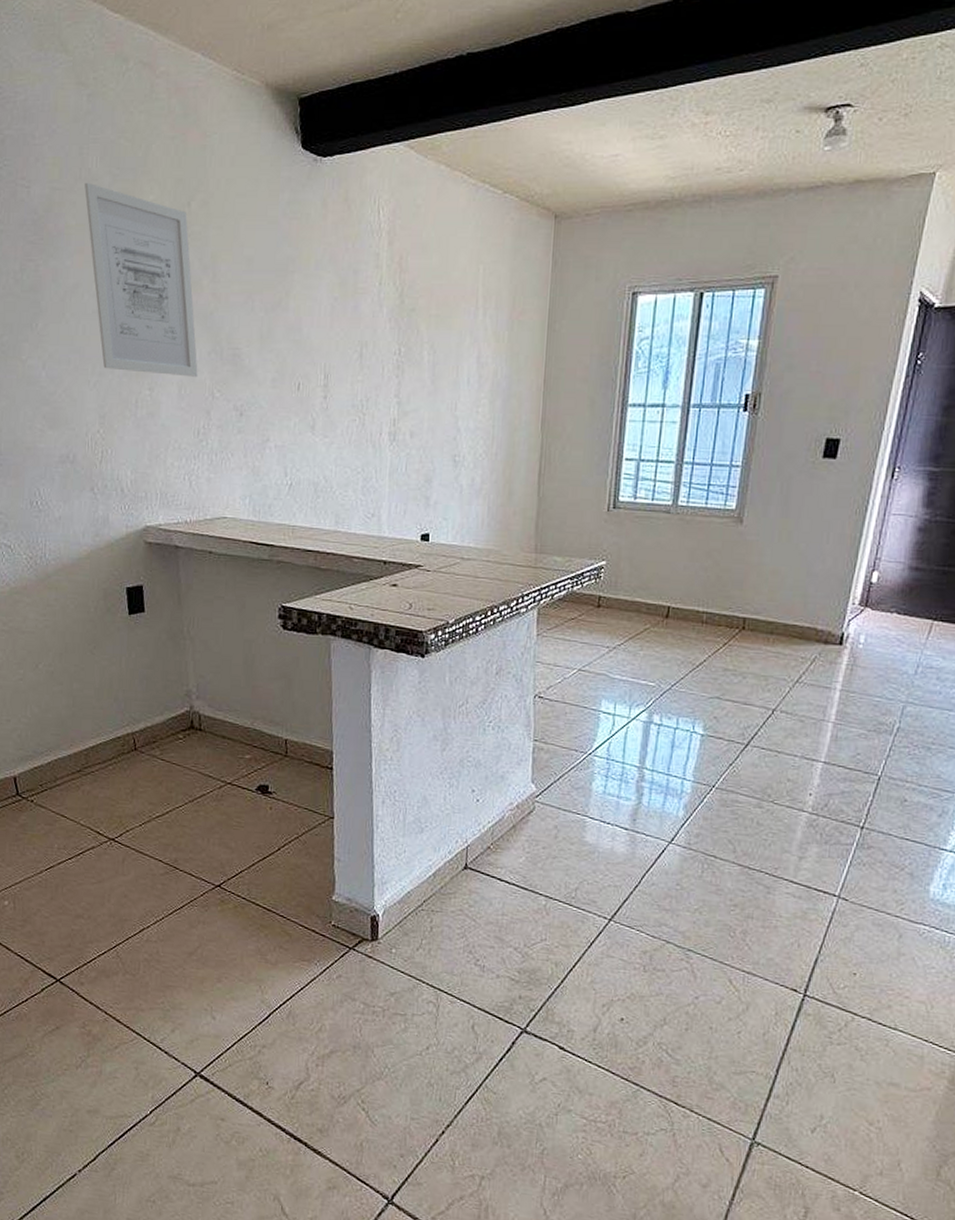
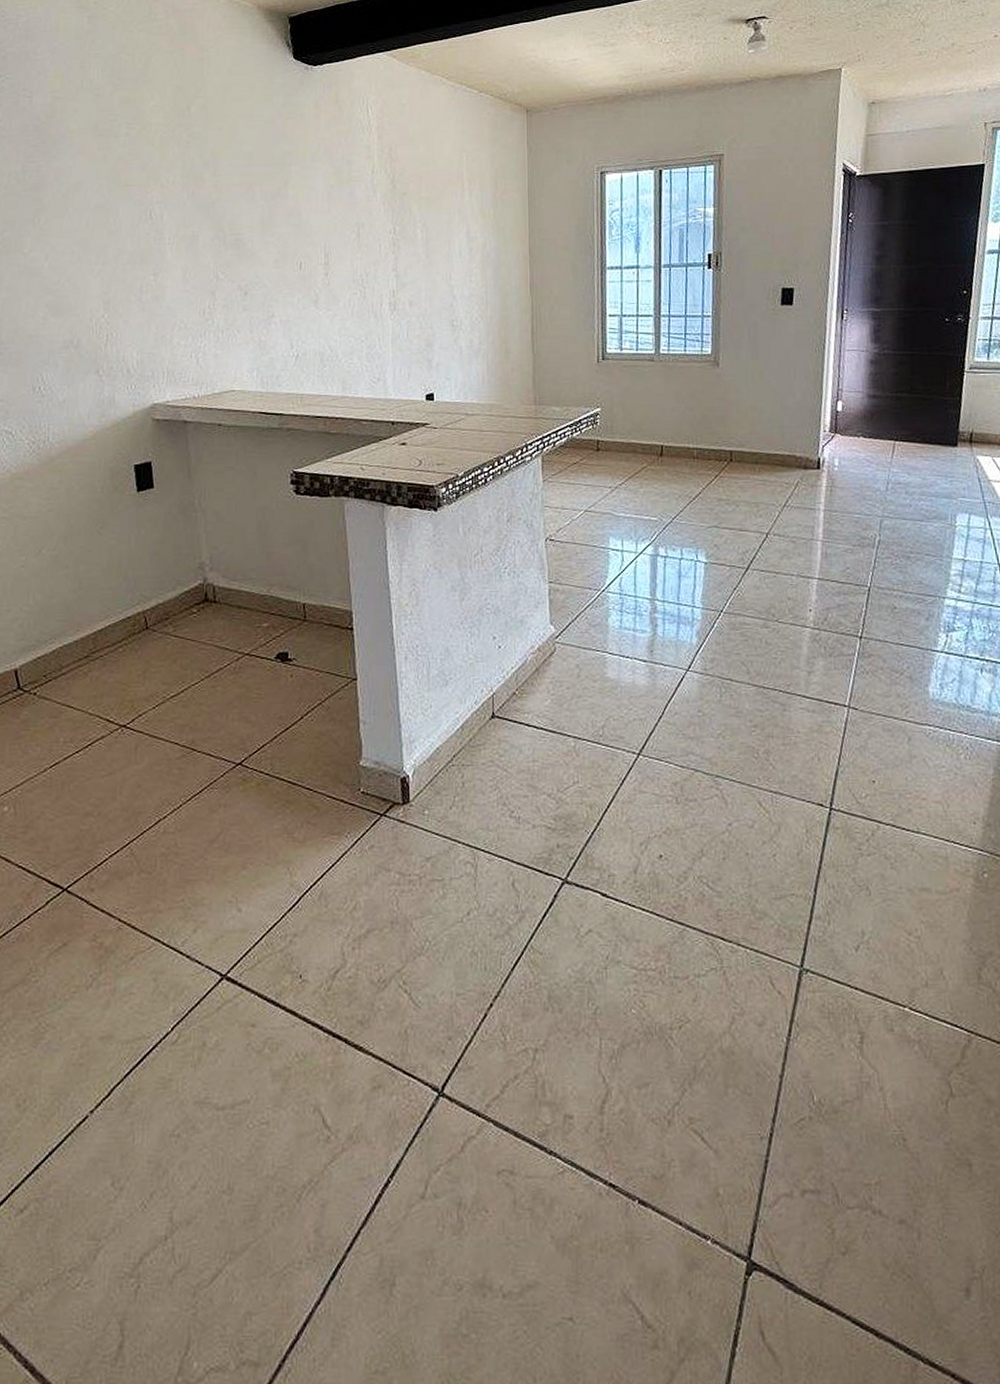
wall art: present [84,182,198,377] -> none [86,91,202,262]

